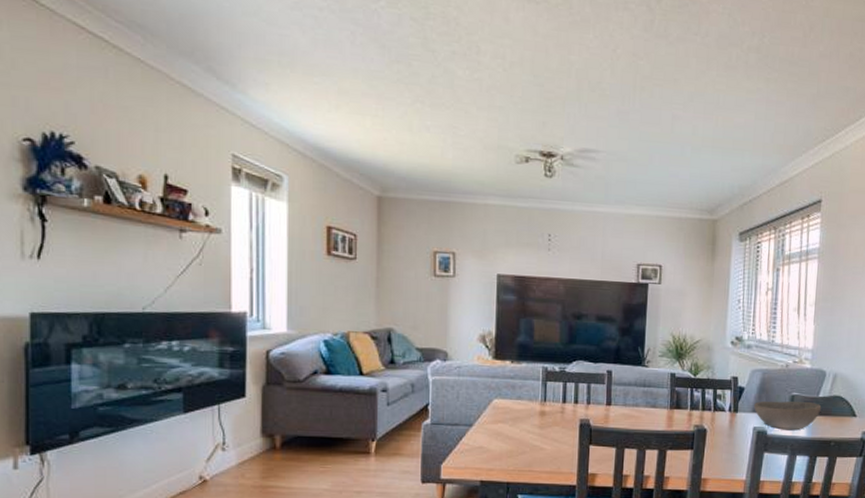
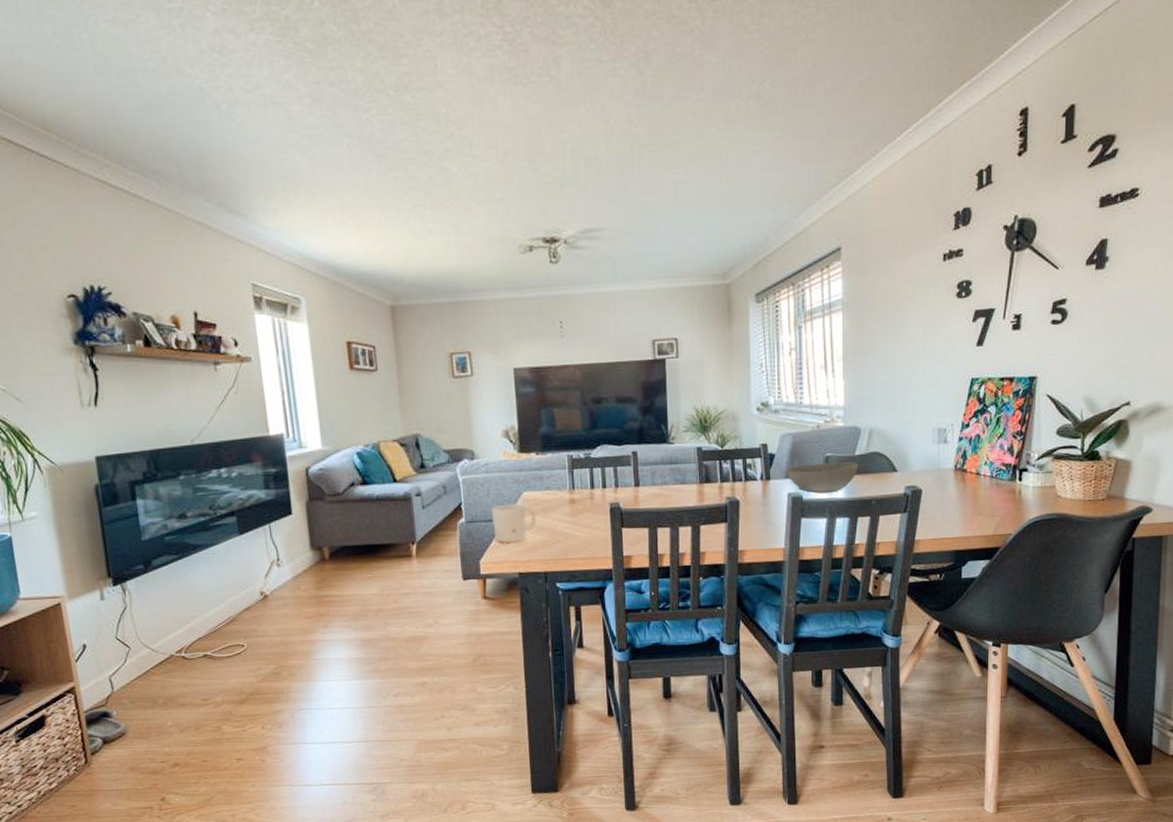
mug: none [458,409,505,450] -> present [491,503,536,544]

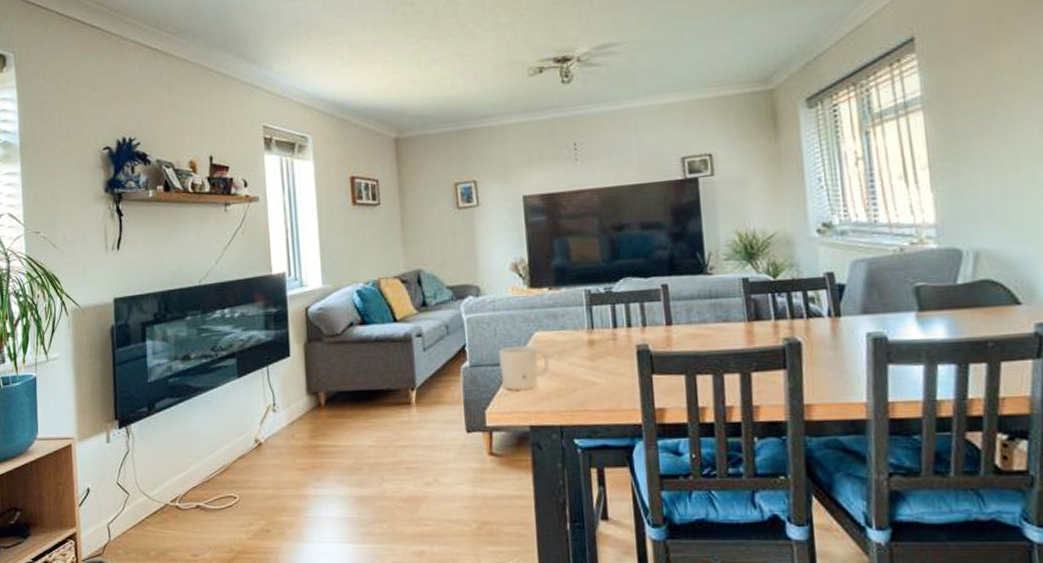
bowl: present [787,461,859,494] -> none [863,291,964,333]

